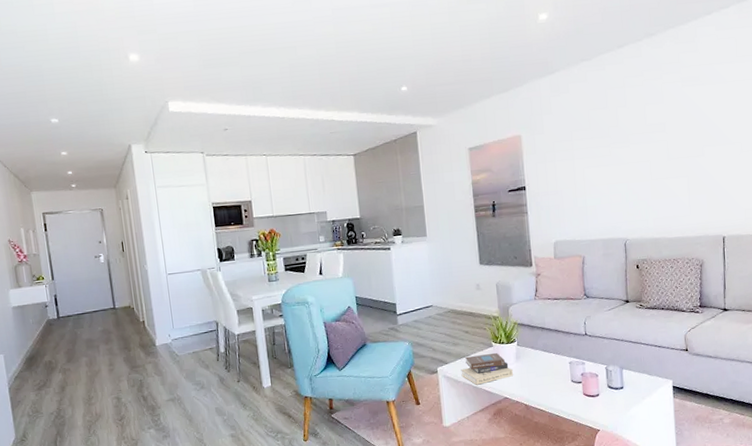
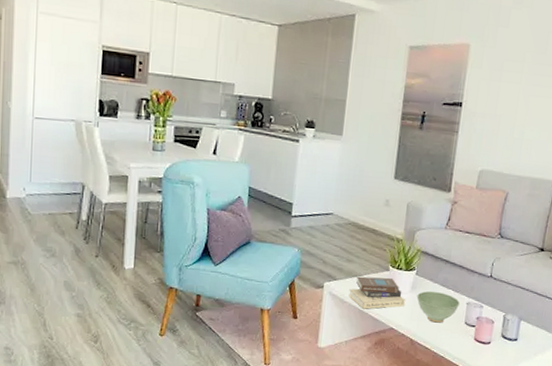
bowl: none [522,357,563,386] -> present [416,290,460,323]

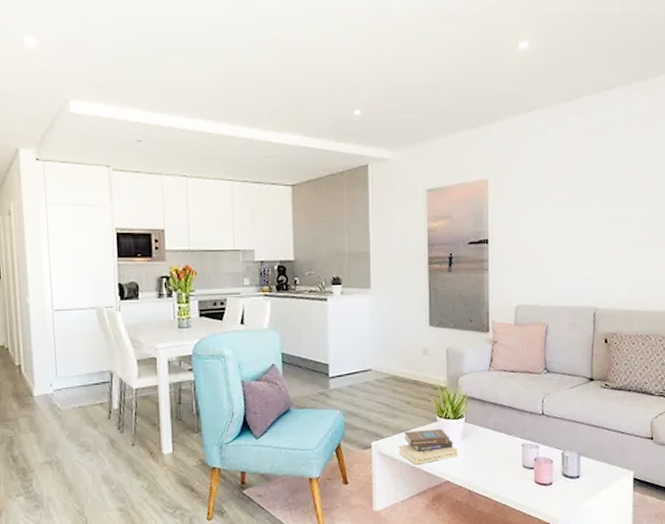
bowl: present [416,290,460,323] -> none [469,436,514,470]

